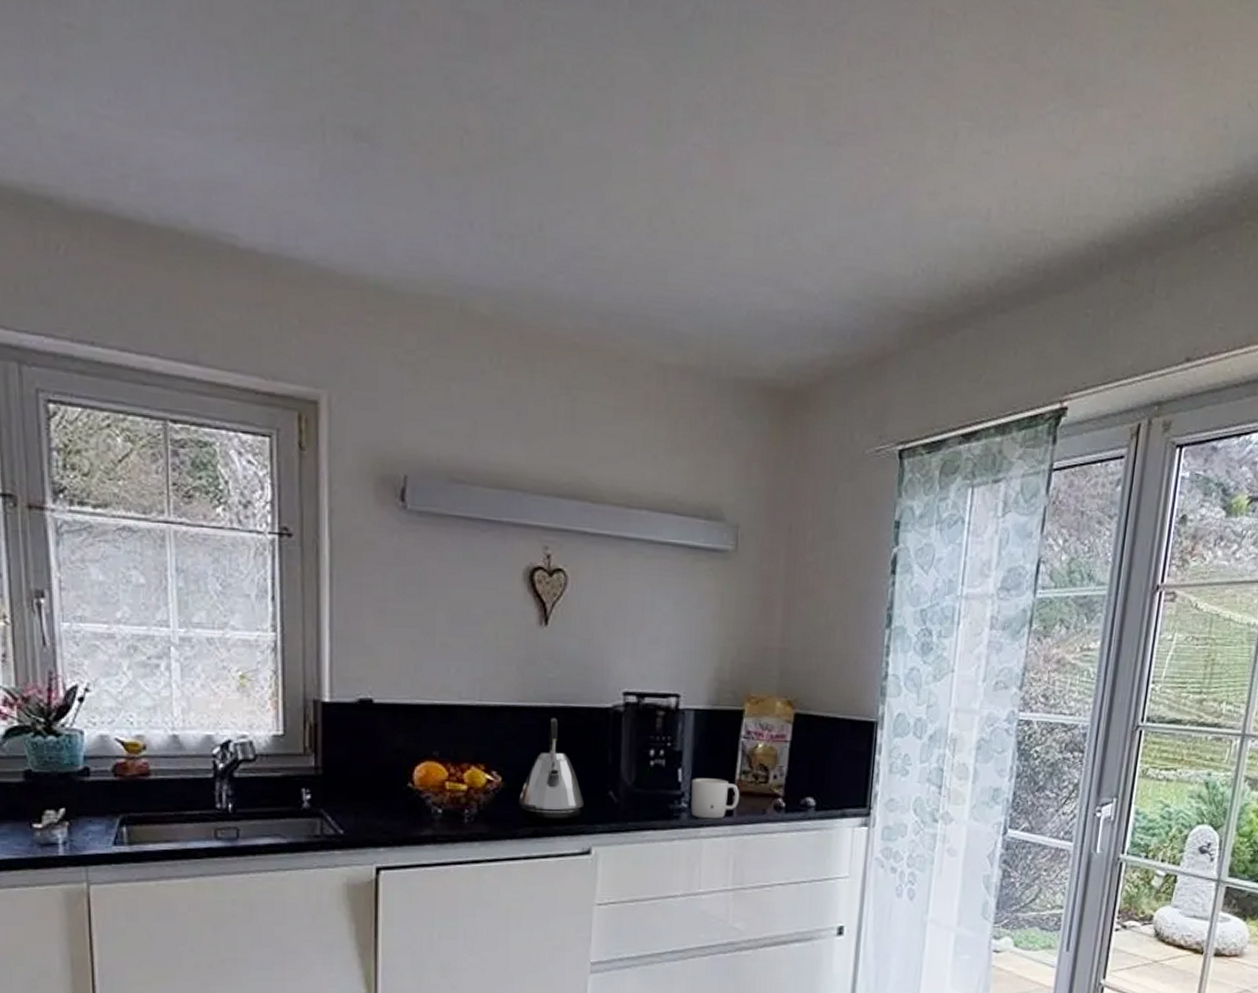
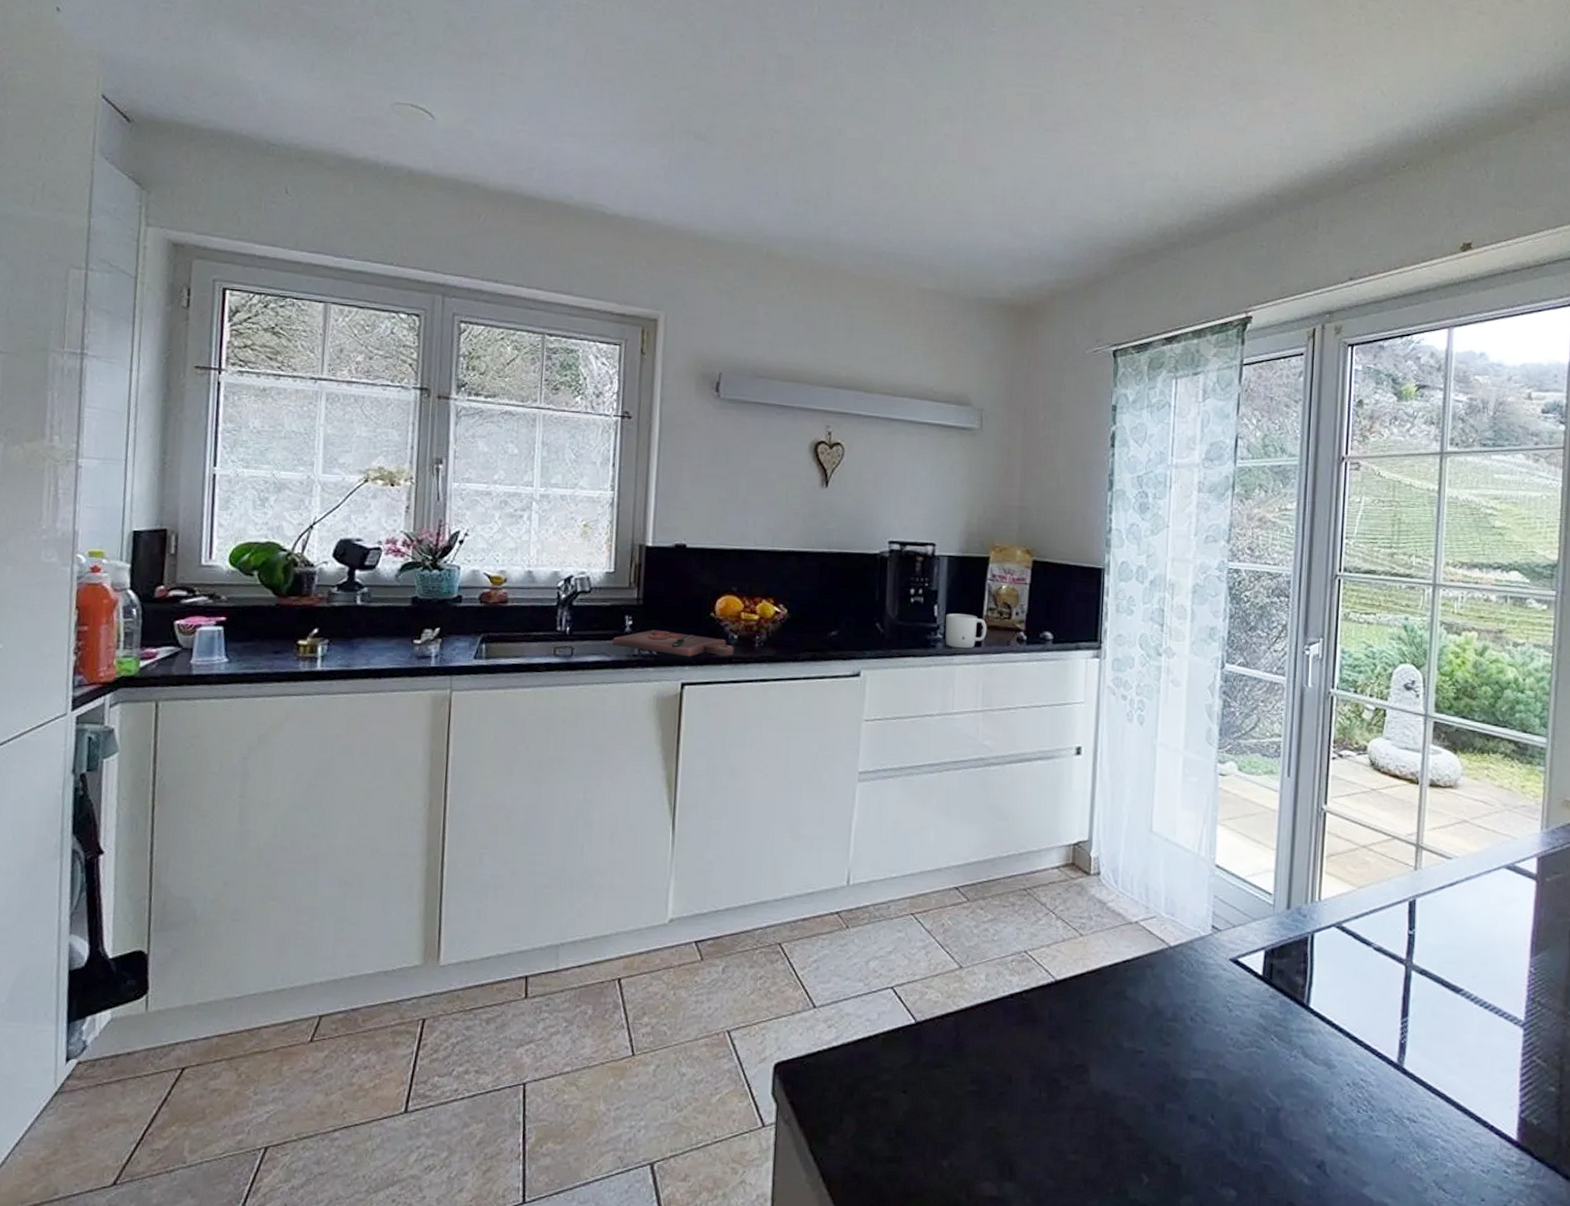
cutting board: none [288,805,439,837] -> present [612,630,734,657]
kettle: present [518,718,585,825] -> none [800,562,856,651]

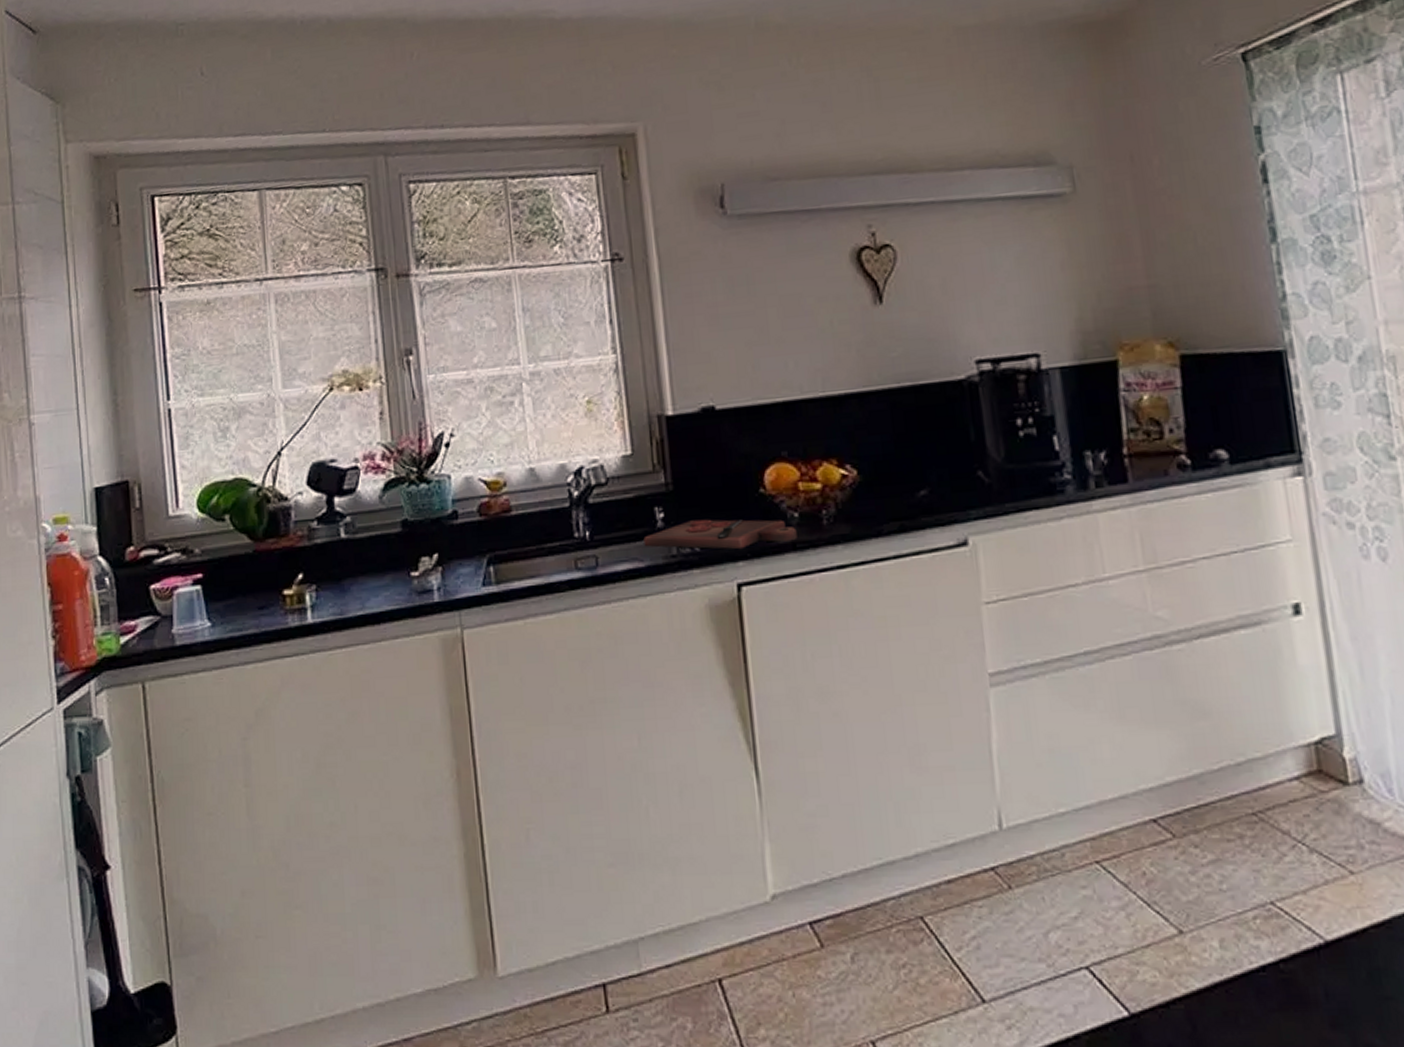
mug: present [945,613,987,649] -> none [1070,441,1133,491]

